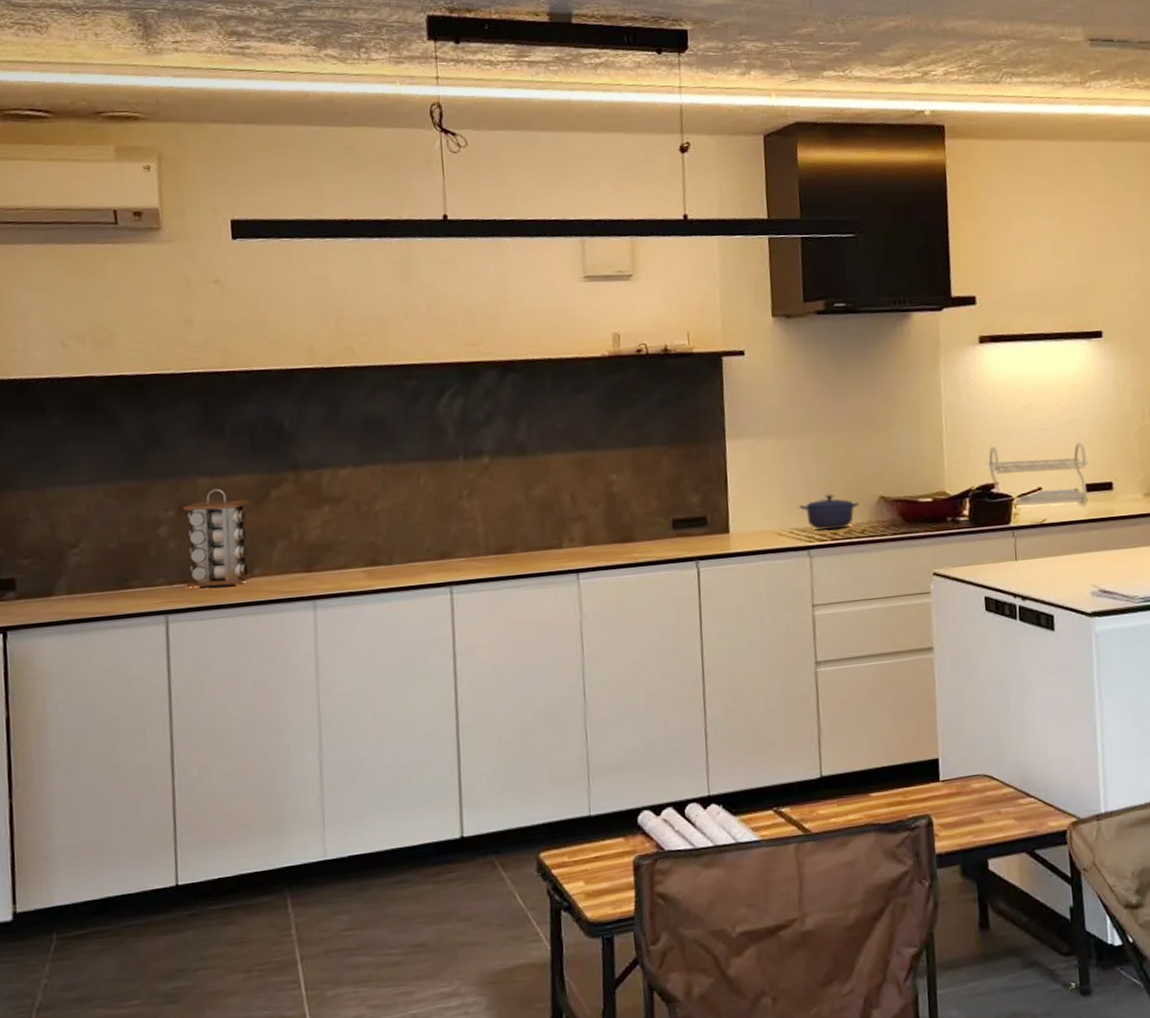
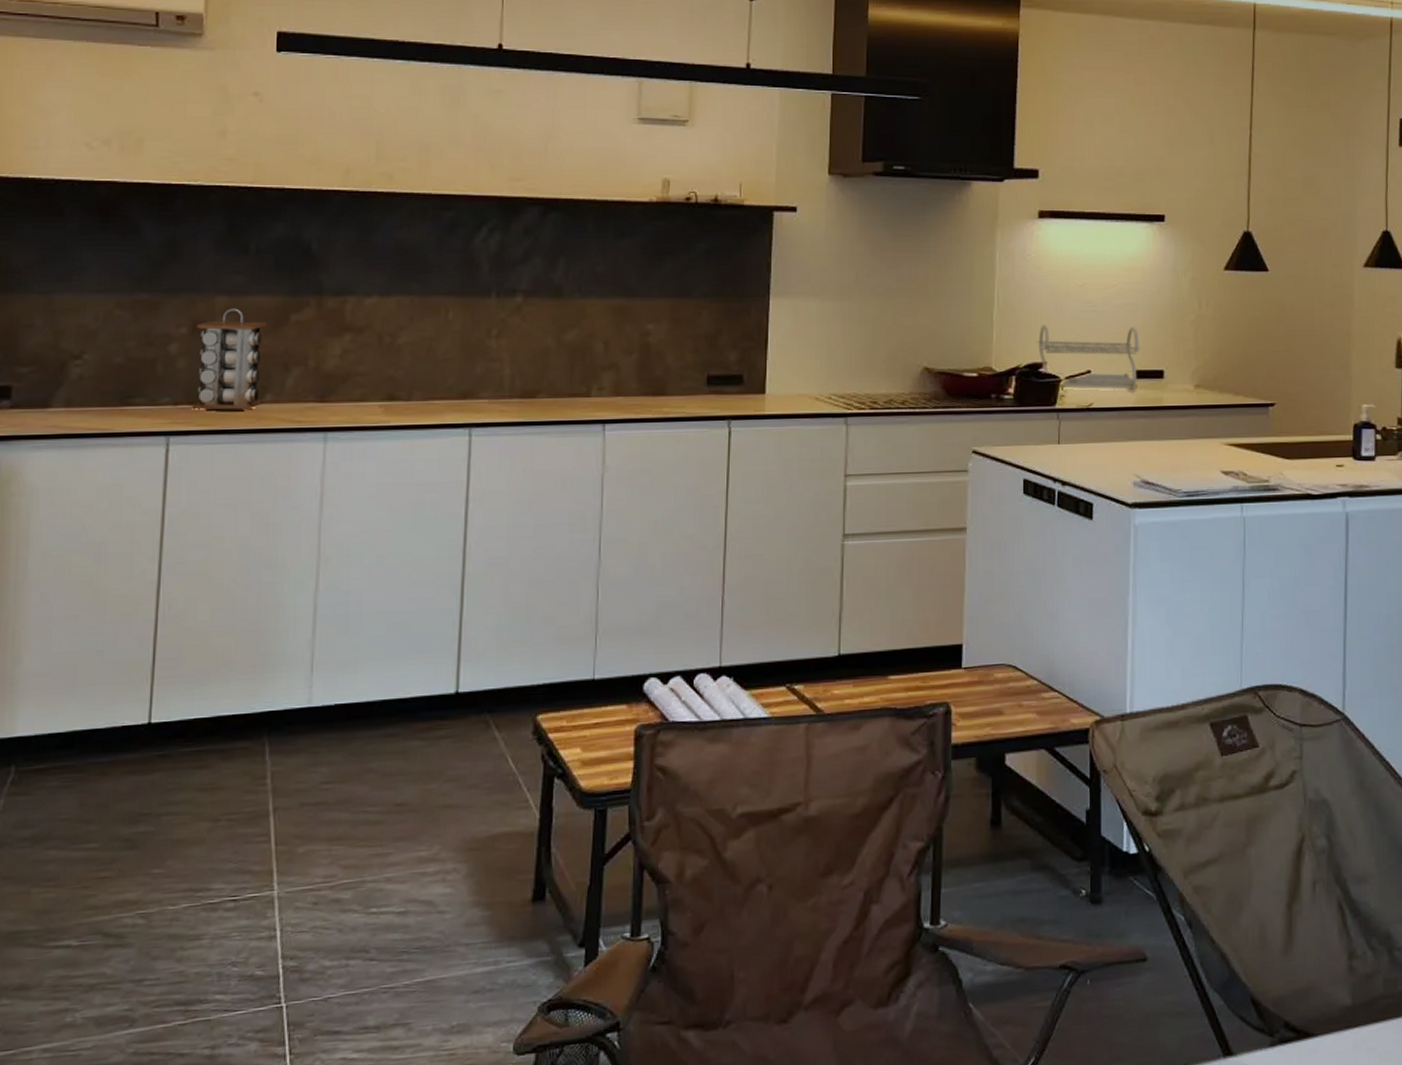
cooking pot: present [799,493,860,530] -> none [840,361,902,399]

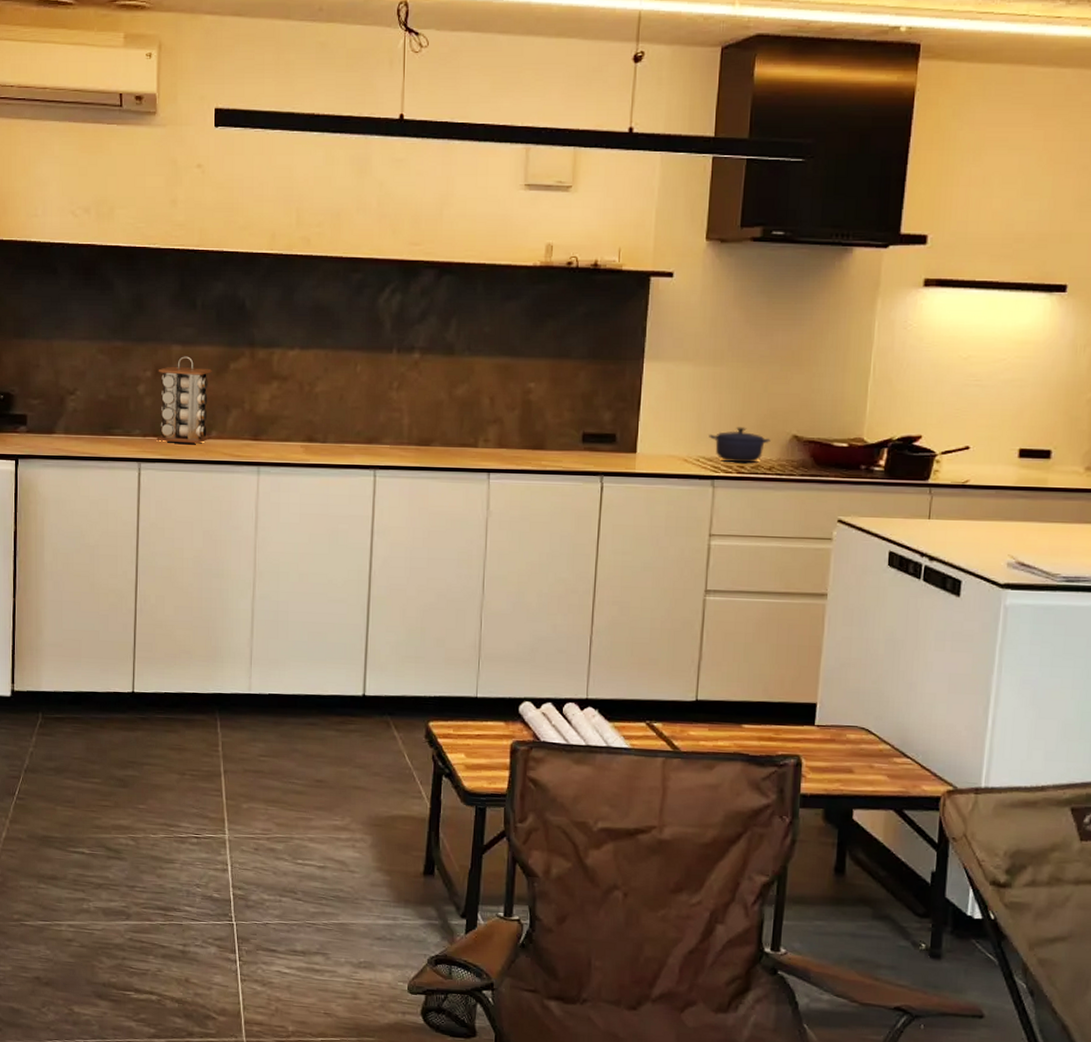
cooking pot: none [840,361,902,399] -> present [709,426,771,464]
dish rack: present [1037,324,1141,394] -> none [913,397,1027,473]

